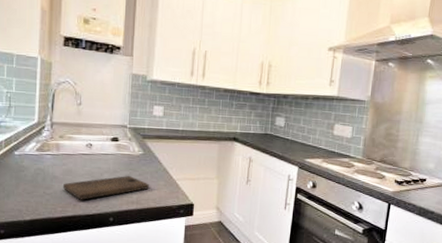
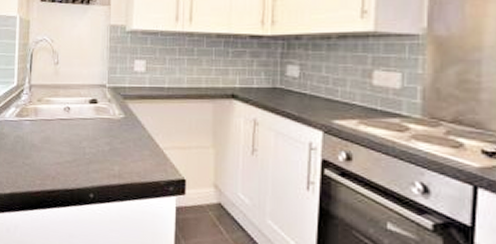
cutting board: present [62,176,149,200] -> none [41,144,132,172]

